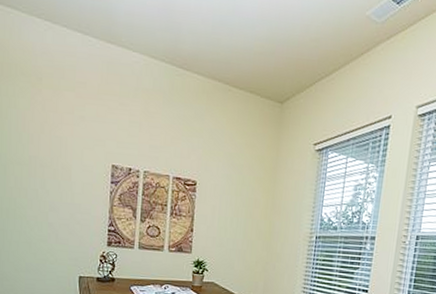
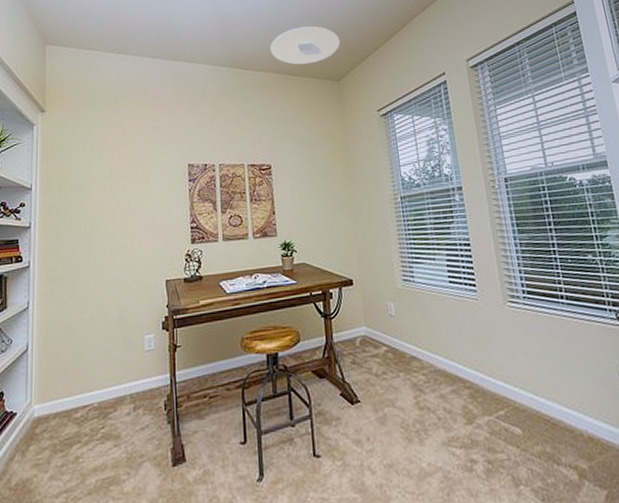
ceiling light: none [215,30,293,78] -> present [270,26,340,65]

